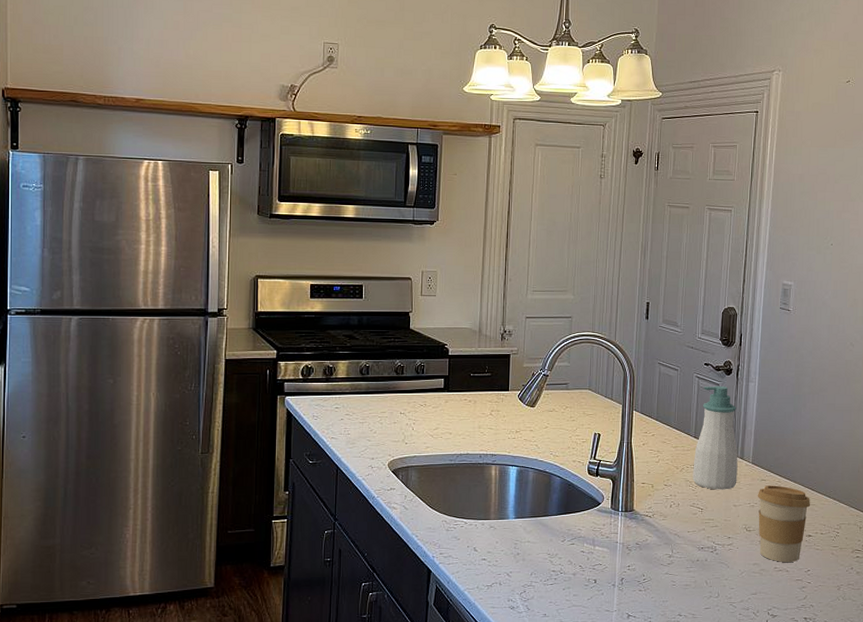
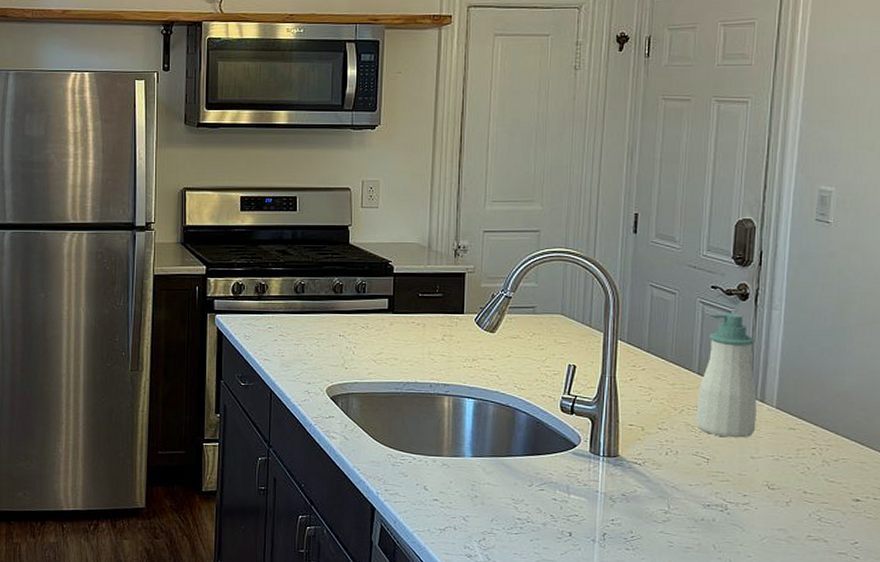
coffee cup: present [757,485,810,563] -> none [783,435,859,532]

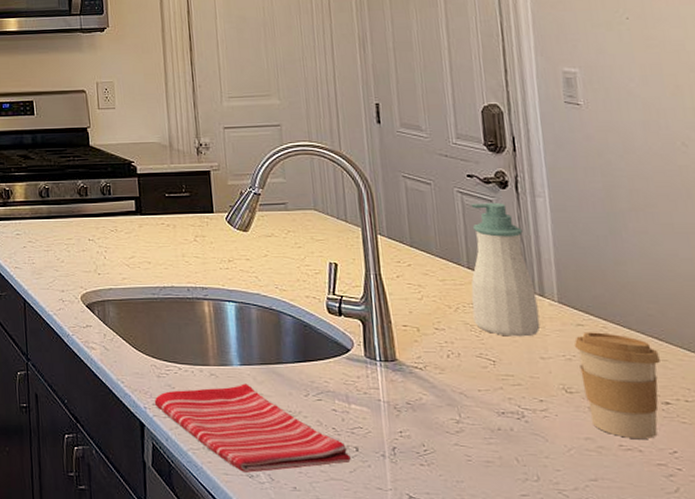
dish towel: none [386,473,563,553] -> present [154,383,351,473]
coffee cup: none [783,435,859,532] -> present [574,332,660,440]

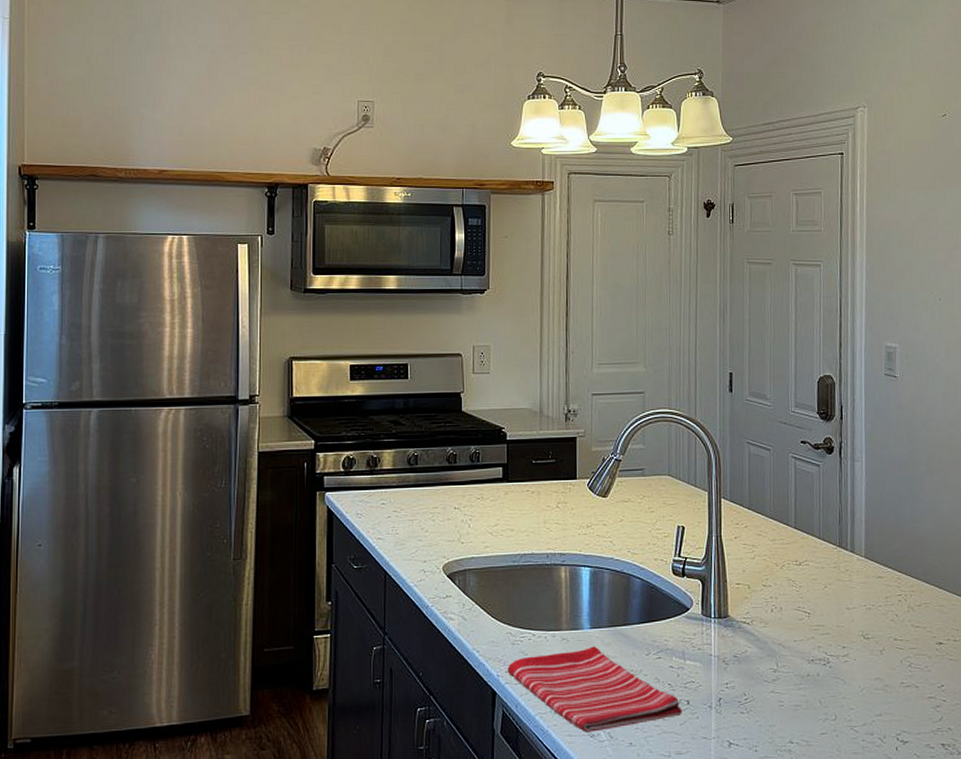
soap bottle: present [471,202,541,337] -> none [795,466,849,590]
coffee cup: present [574,332,660,440] -> none [873,583,938,677]

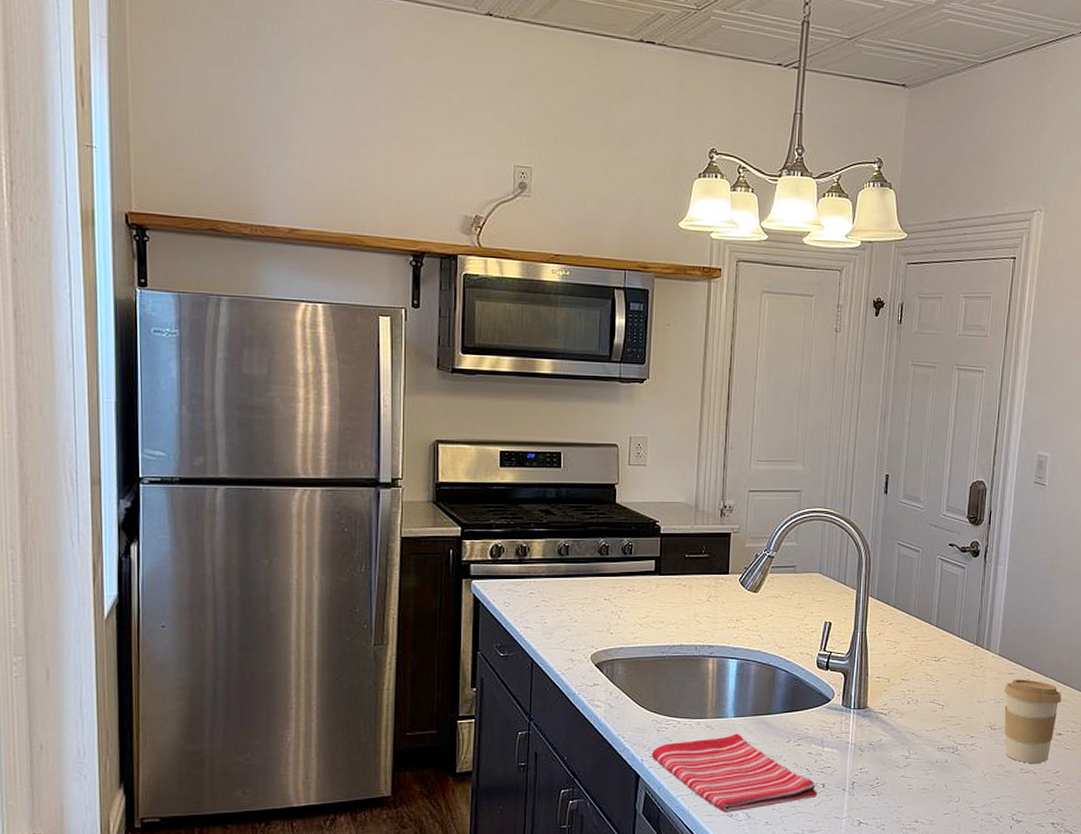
coffee cup: none [873,583,938,677] -> present [1003,679,1062,764]

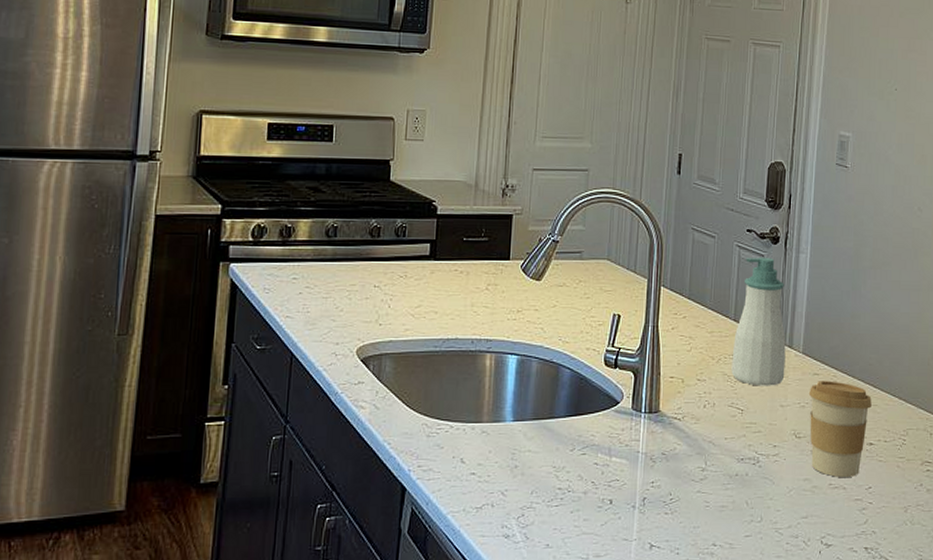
dish towel: present [651,733,817,812] -> none [419,440,604,533]
soap bottle: none [933,569,984,685] -> present [731,257,786,386]

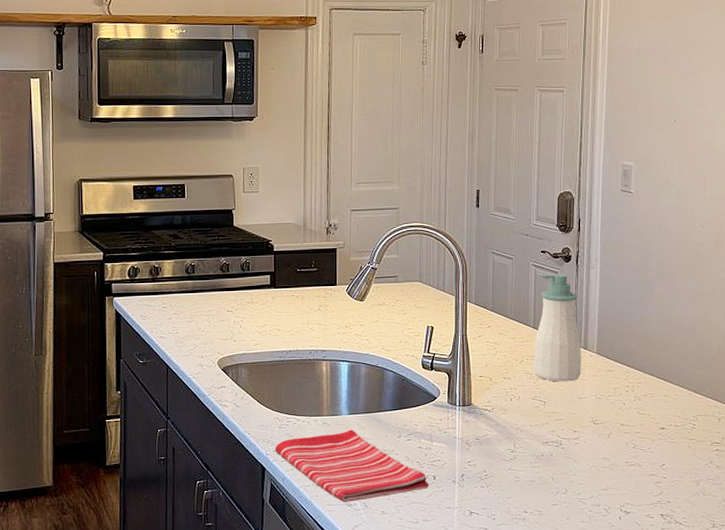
dish towel: none [419,440,604,533] -> present [275,429,429,502]
coffee cup: present [808,381,872,478] -> none [603,376,662,457]

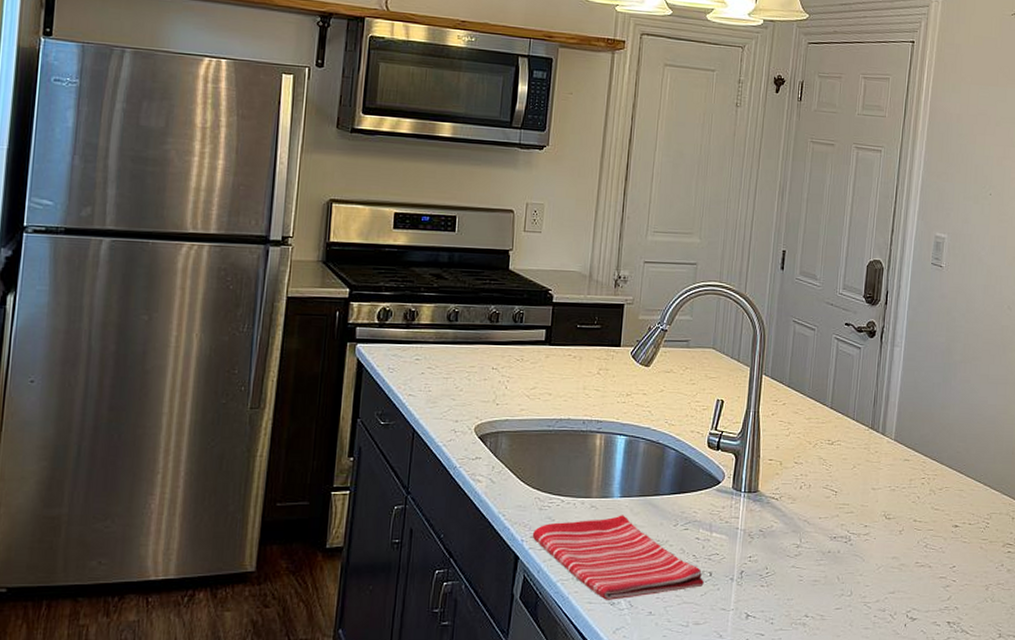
soap bottle: present [533,273,581,382] -> none [827,349,879,470]

